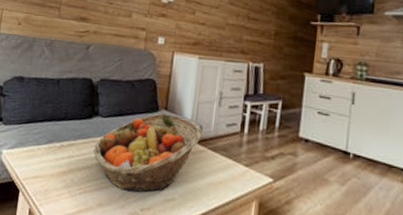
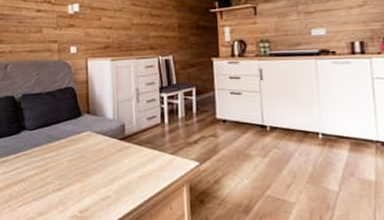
fruit basket: present [93,113,202,193] -> none [26,117,126,196]

